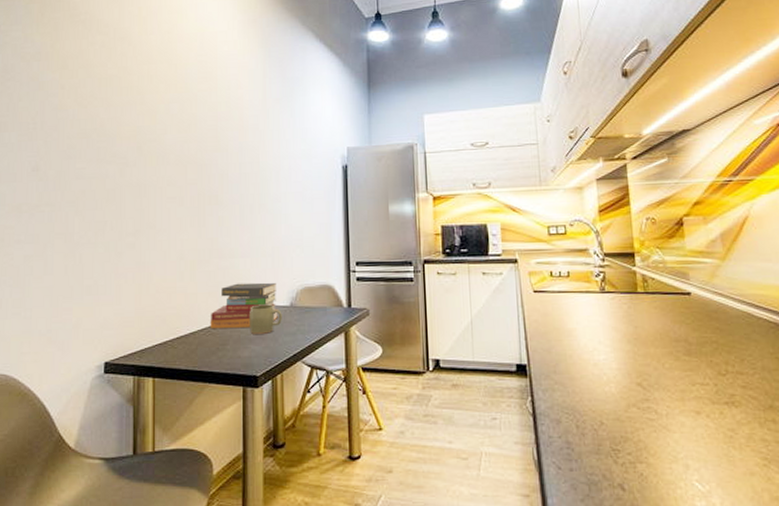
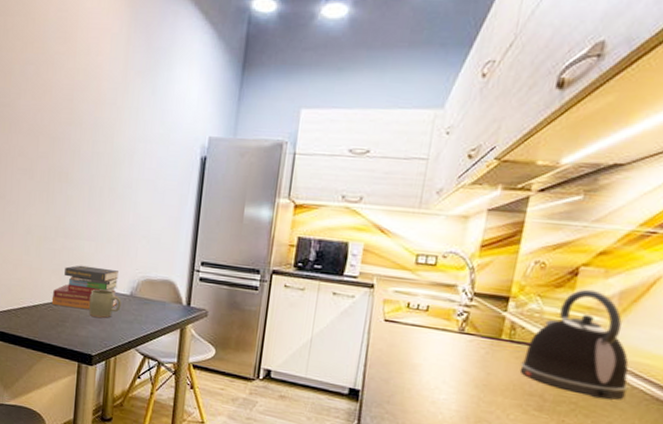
kettle: none [660,235,755,333] -> present [520,289,629,400]

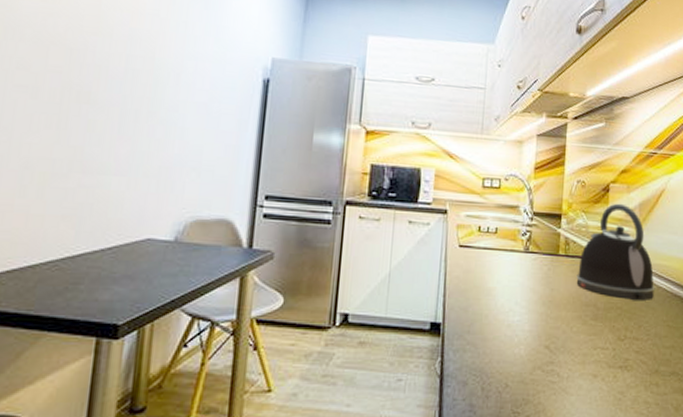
books: present [51,265,118,309] -> none [58,207,159,265]
mug: present [89,289,121,318] -> none [115,236,162,273]

